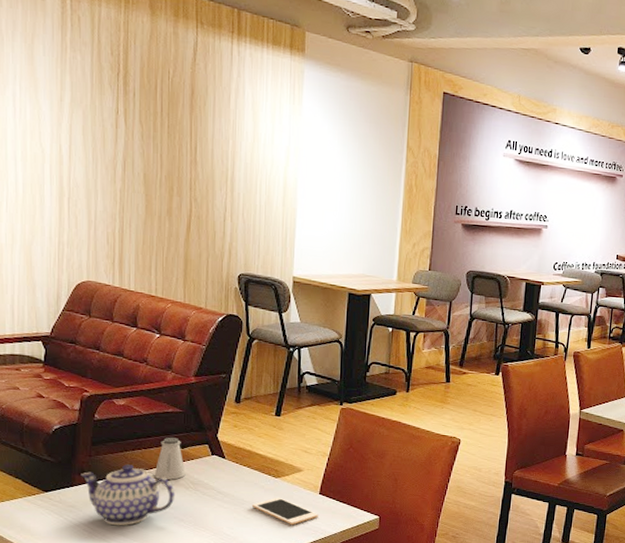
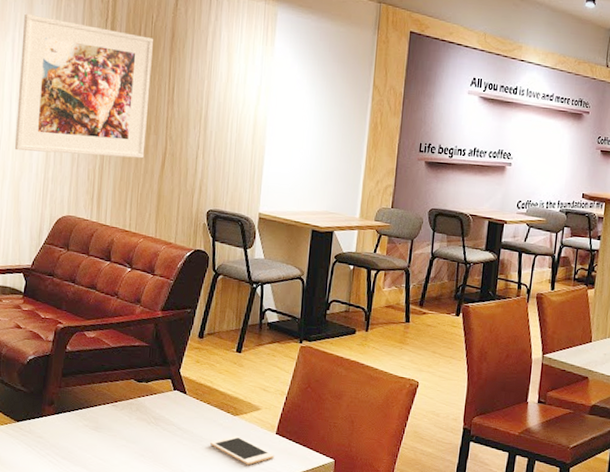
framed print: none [23,65,171,222] -> present [14,13,153,159]
teapot: present [81,464,175,526] -> none [50,397,137,459]
saltshaker: present [154,437,186,480] -> none [118,370,148,414]

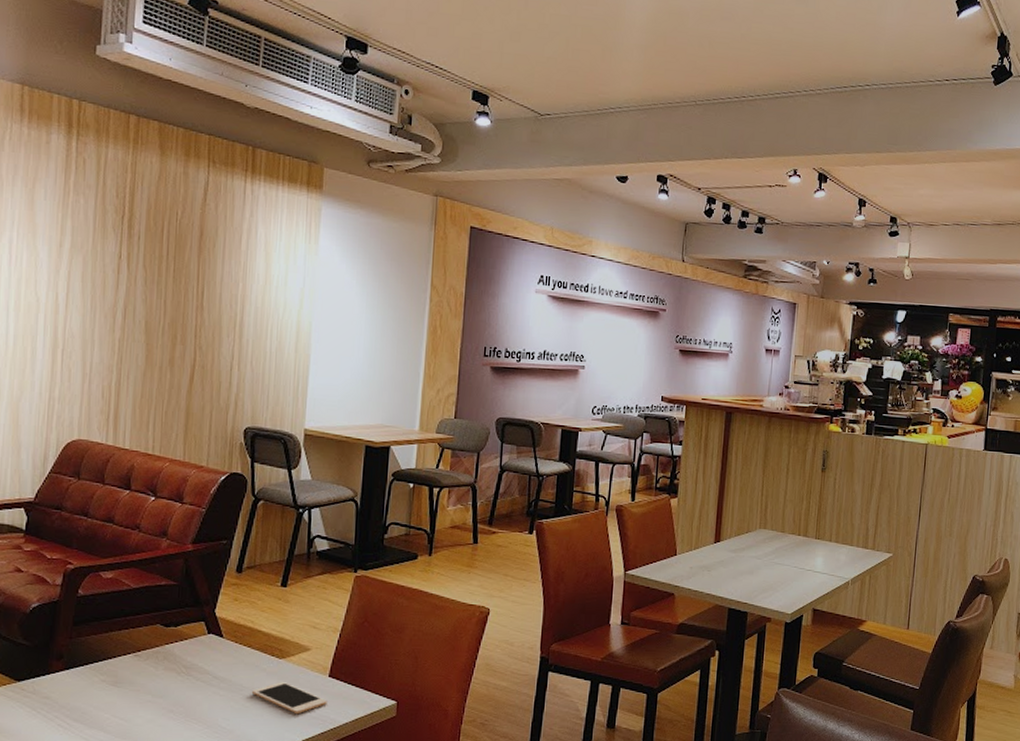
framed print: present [14,13,153,159] -> none [12,211,178,372]

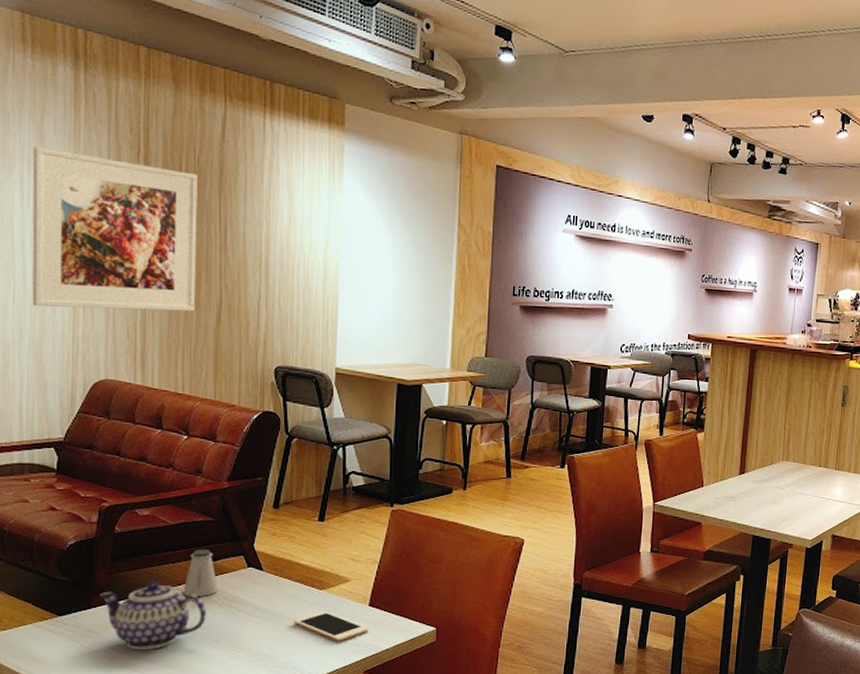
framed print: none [12,211,178,372] -> present [32,146,197,312]
teapot: none [59,647,165,720] -> present [99,581,207,651]
saltshaker: none [142,613,178,664] -> present [183,549,219,596]

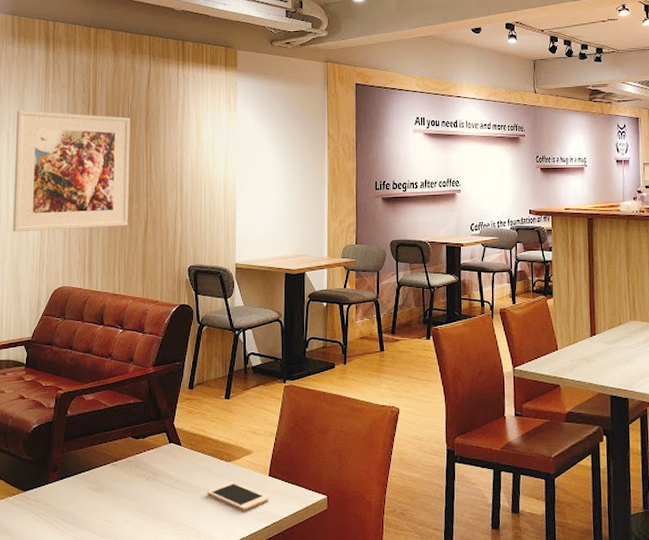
teapot: present [99,581,207,651] -> none [55,458,137,522]
saltshaker: present [183,549,219,596] -> none [118,427,146,471]

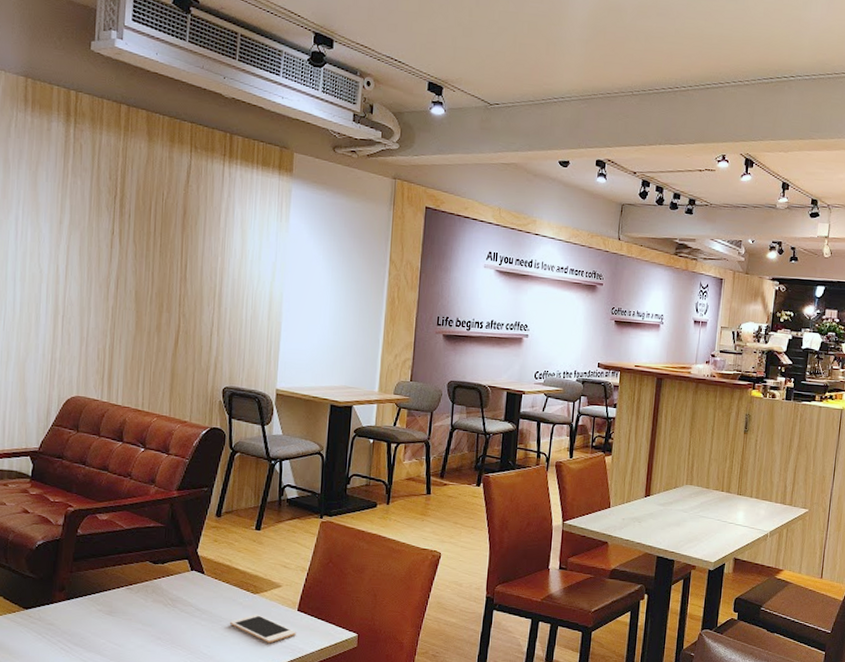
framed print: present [12,110,130,232] -> none [19,191,164,337]

